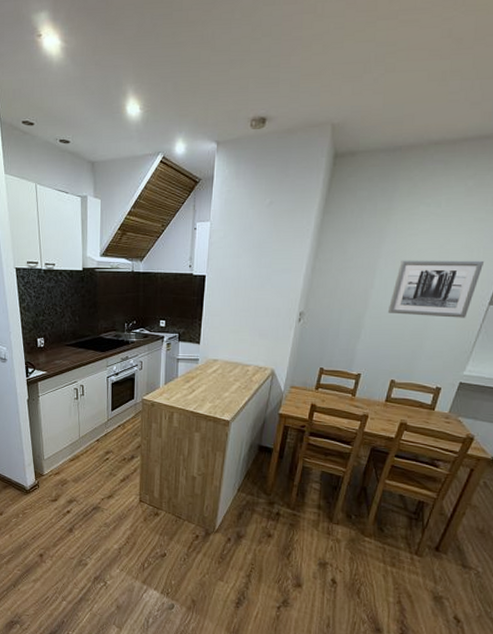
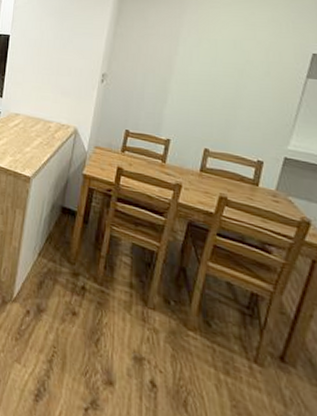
wall art: present [387,260,485,318] -> none [194,30,296,90]

